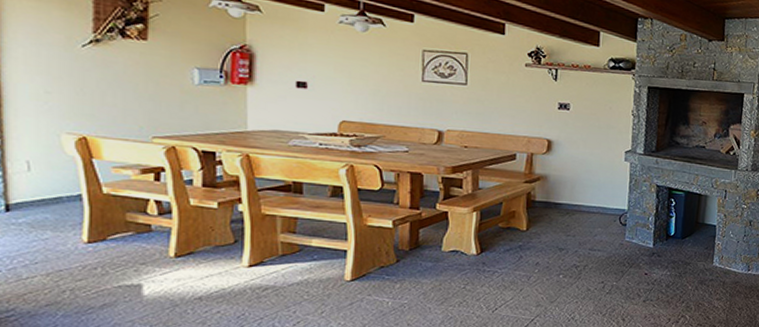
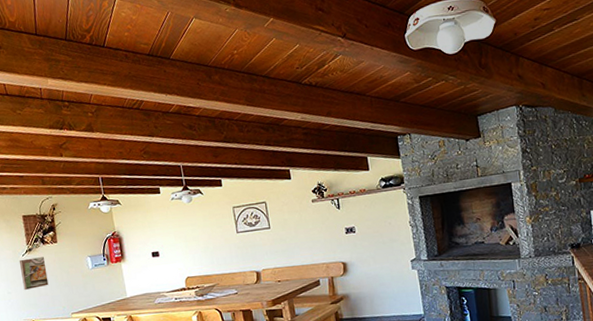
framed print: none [75,50,122,95] -> present [19,257,49,291]

